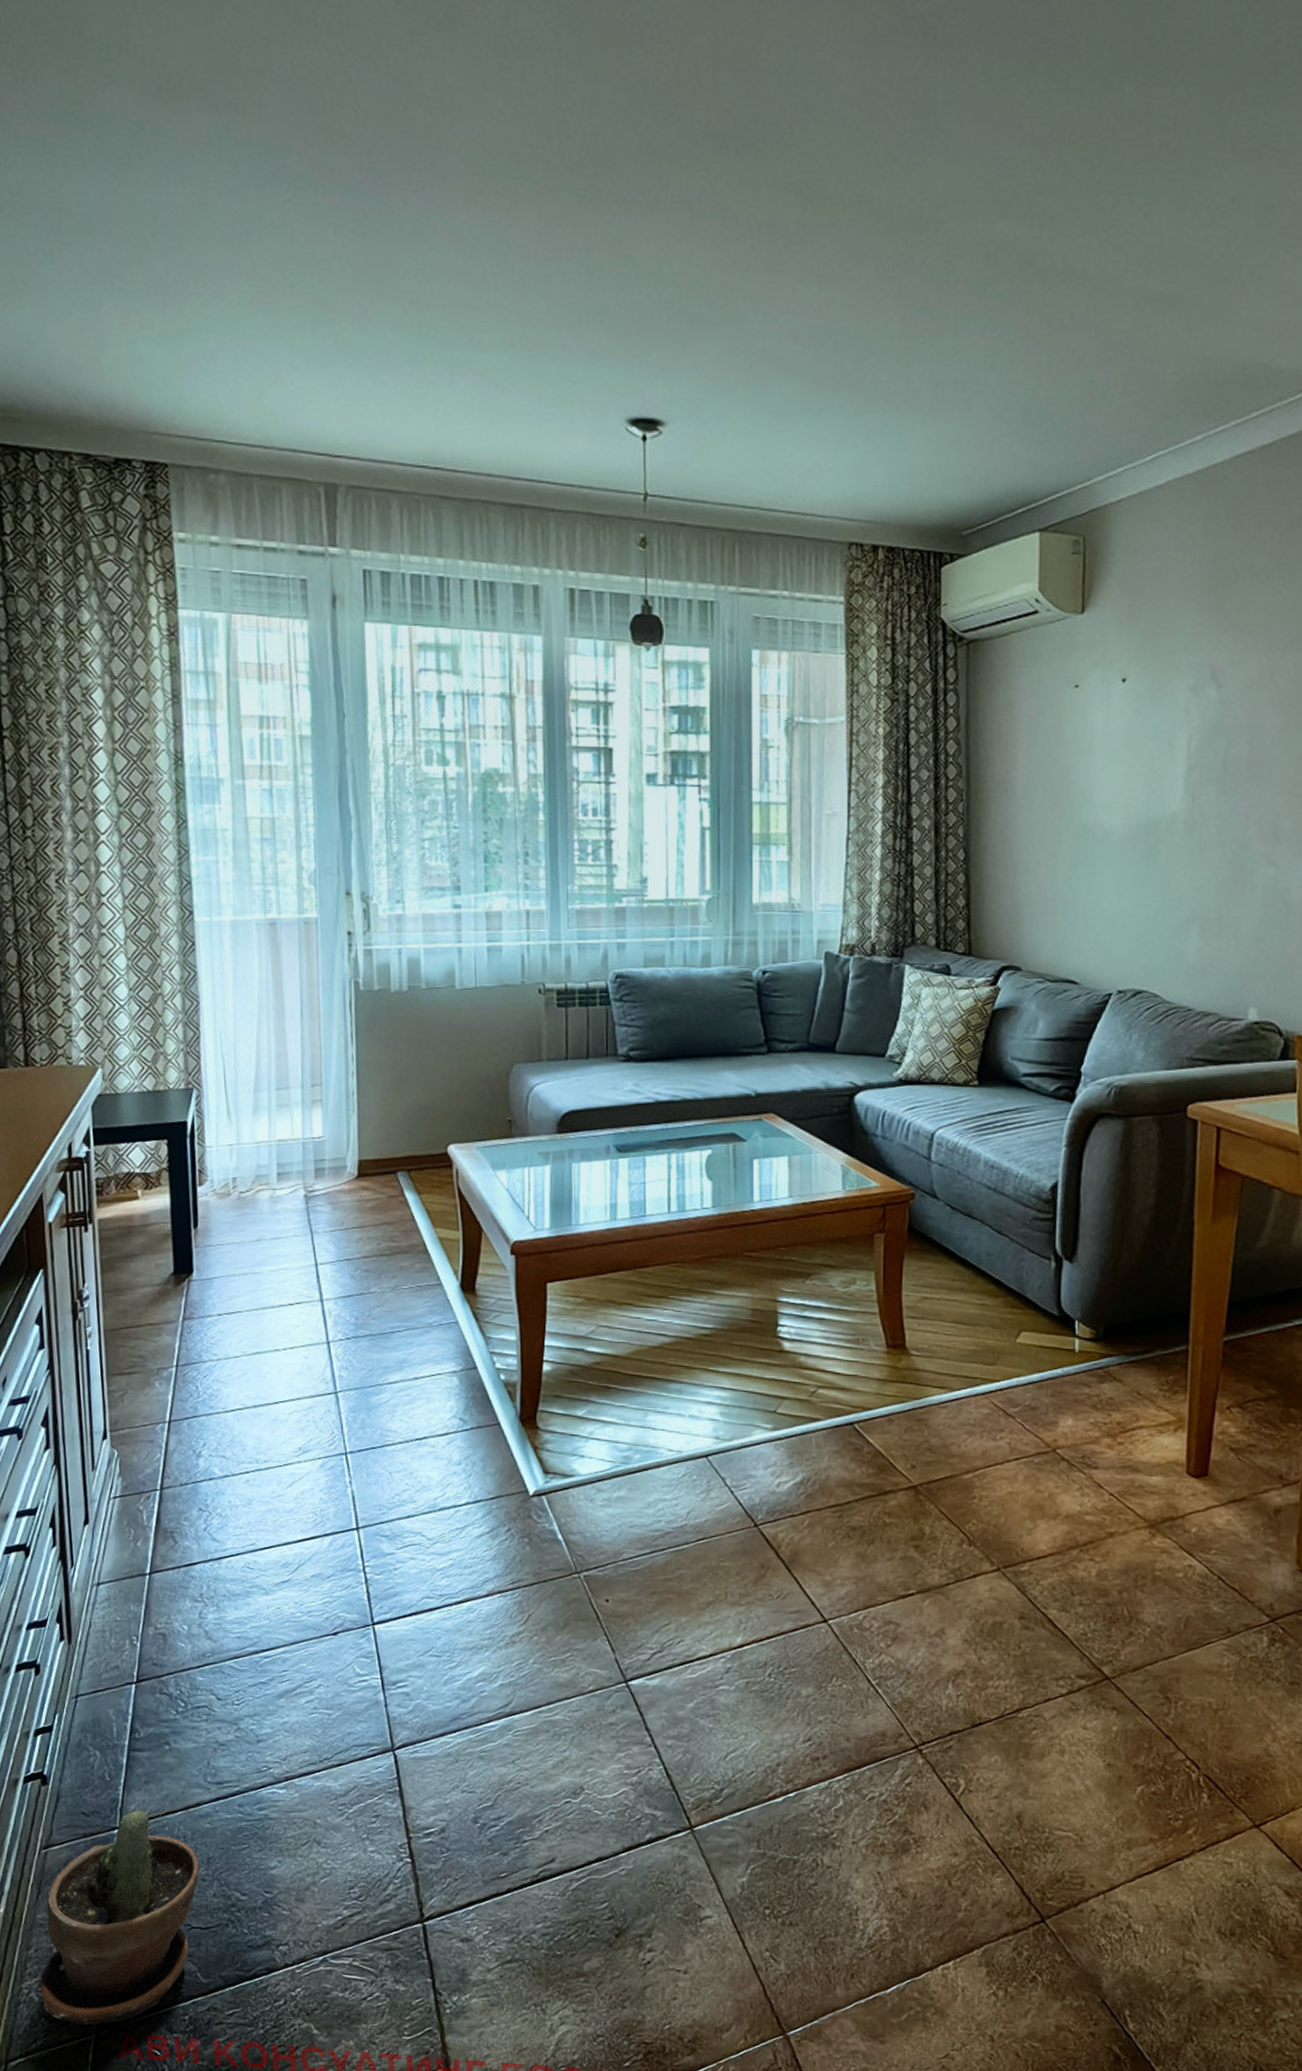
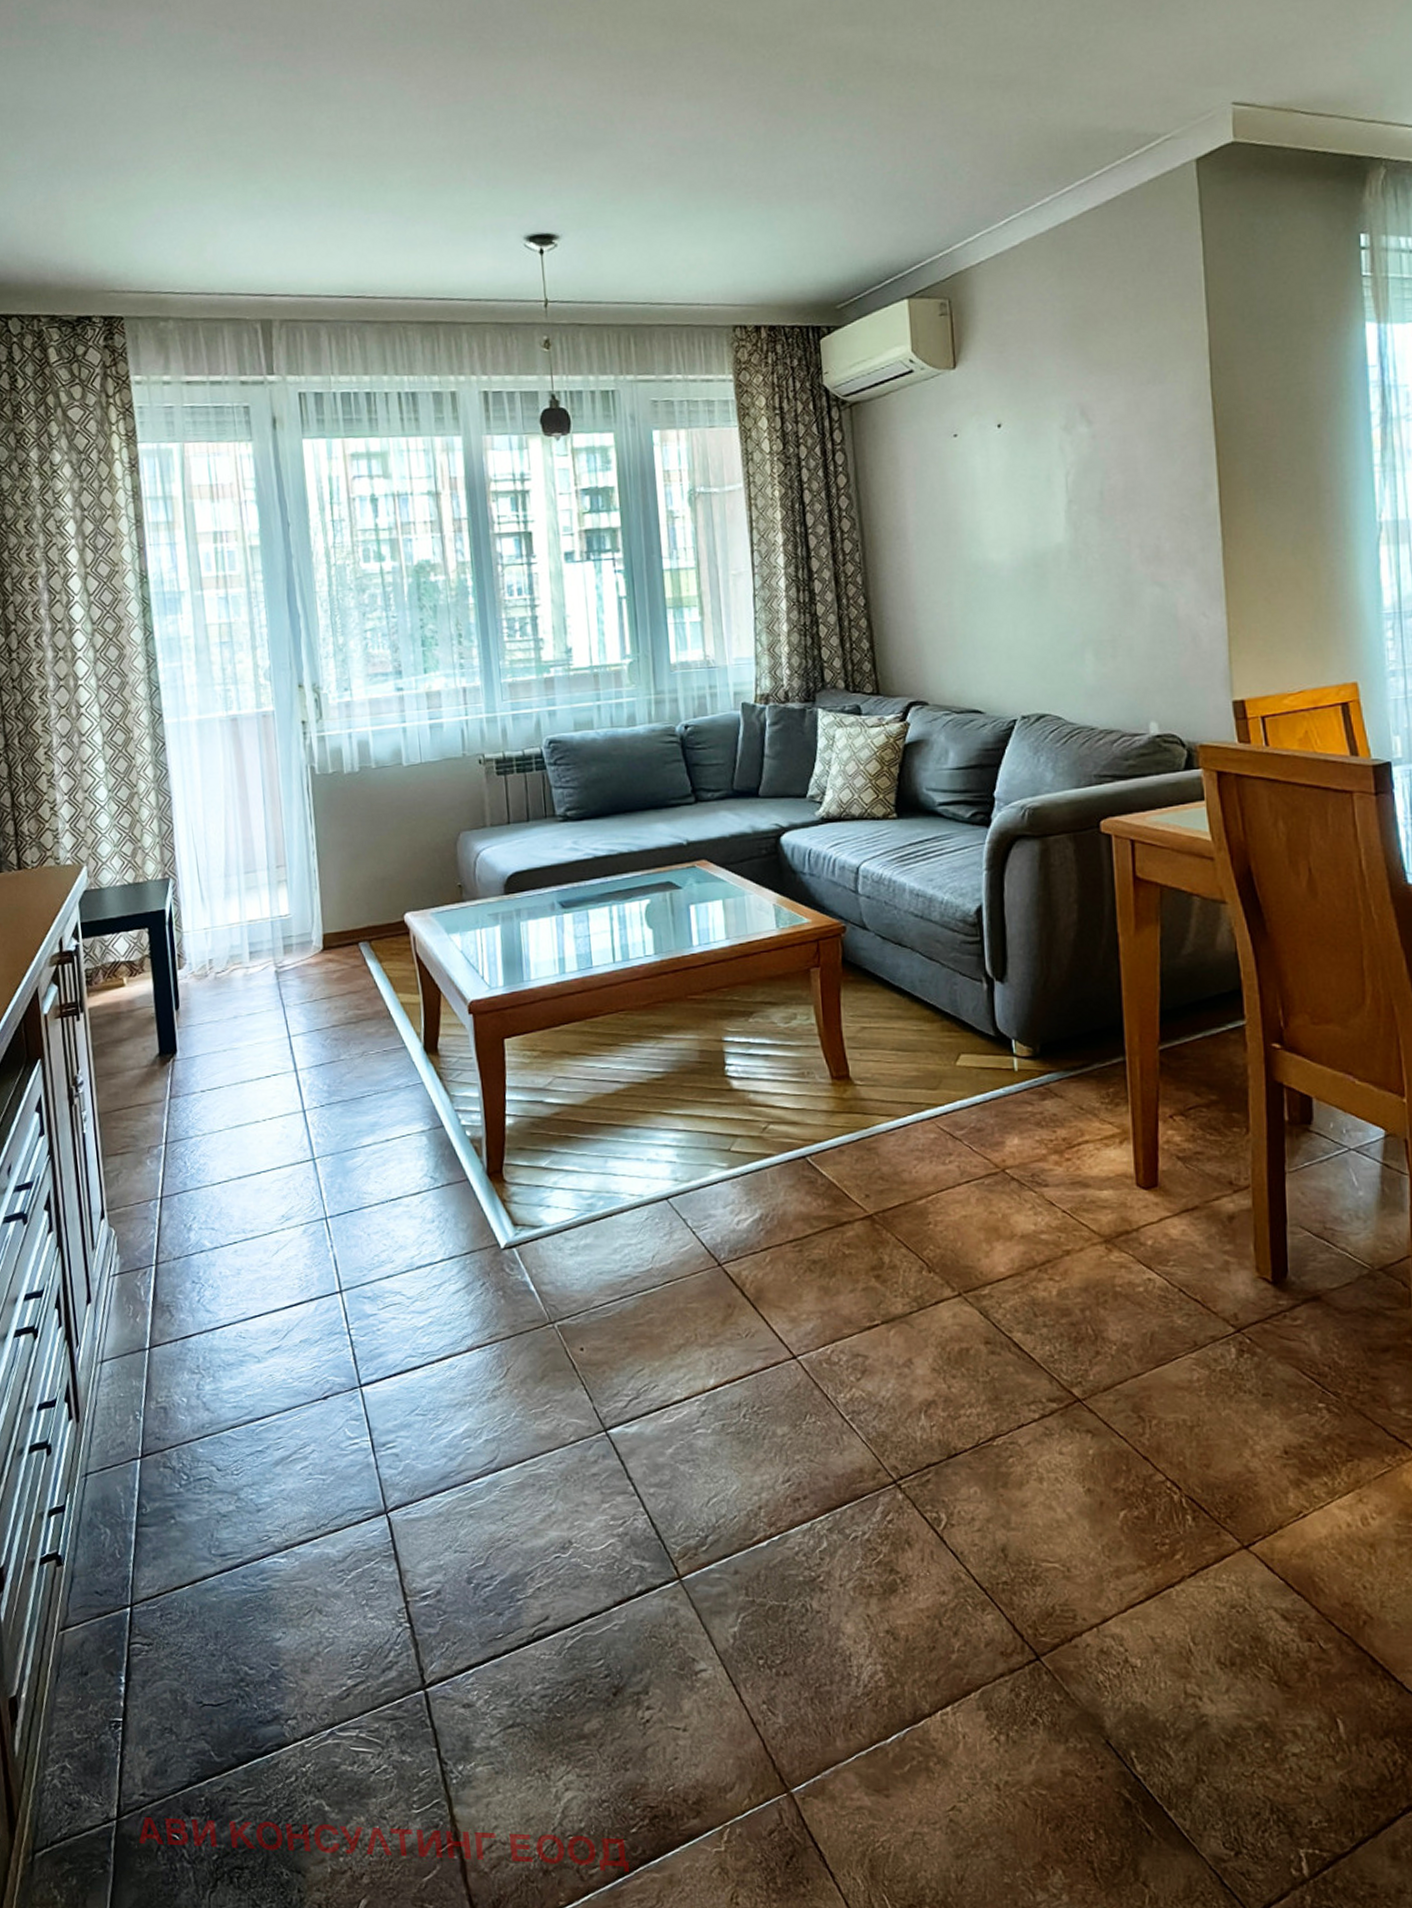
potted plant: present [39,1809,200,2025] -> none [61,1586,209,1811]

